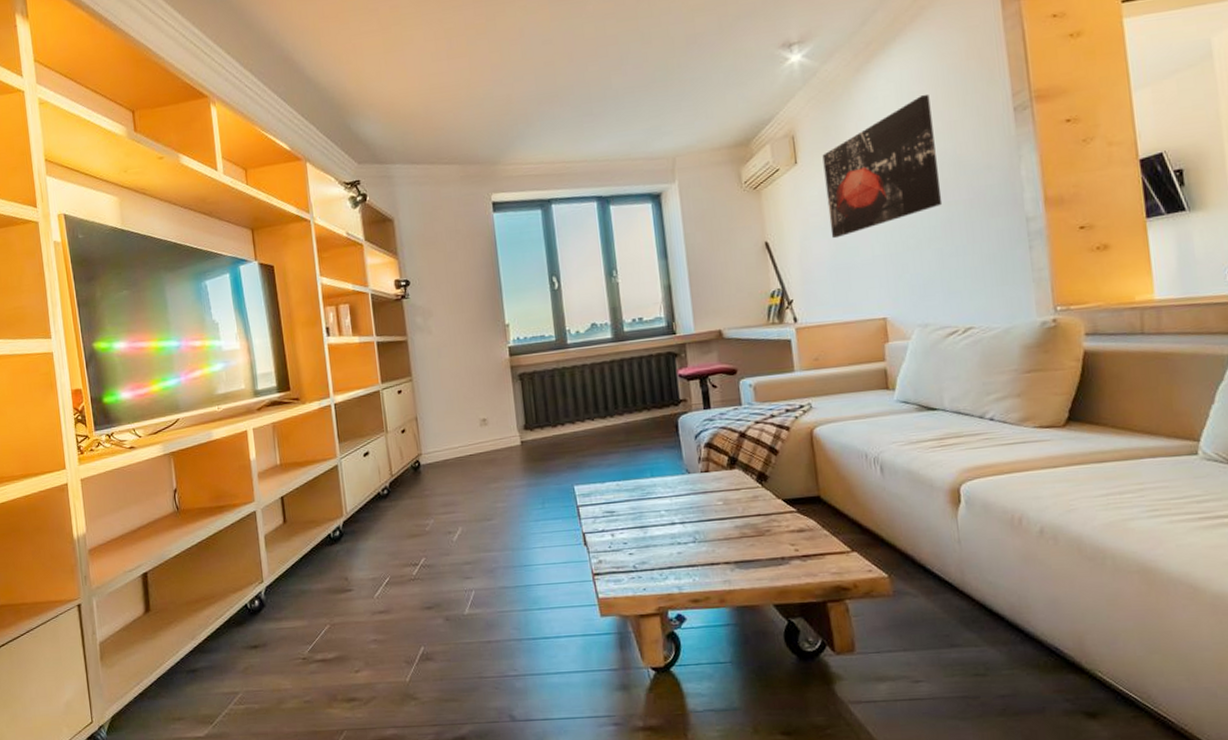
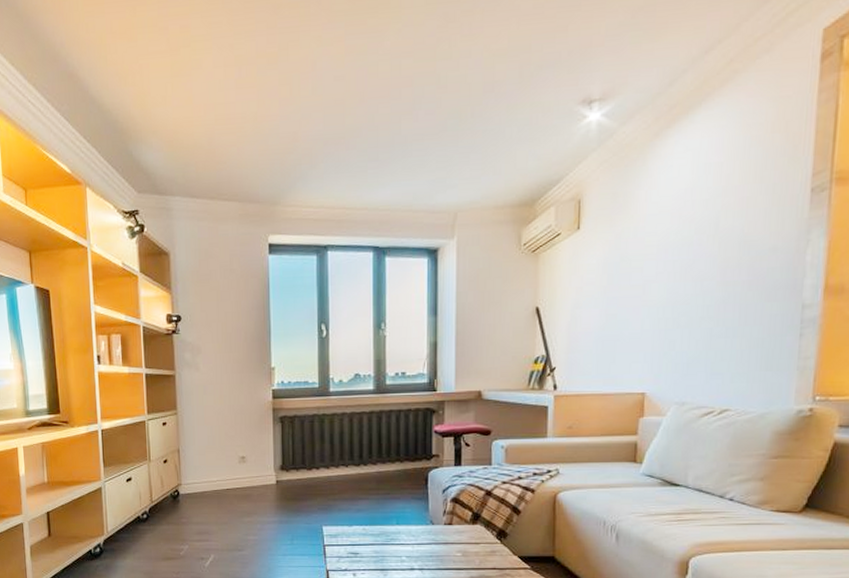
wall art: present [822,95,943,239] -> none [603,167,726,310]

